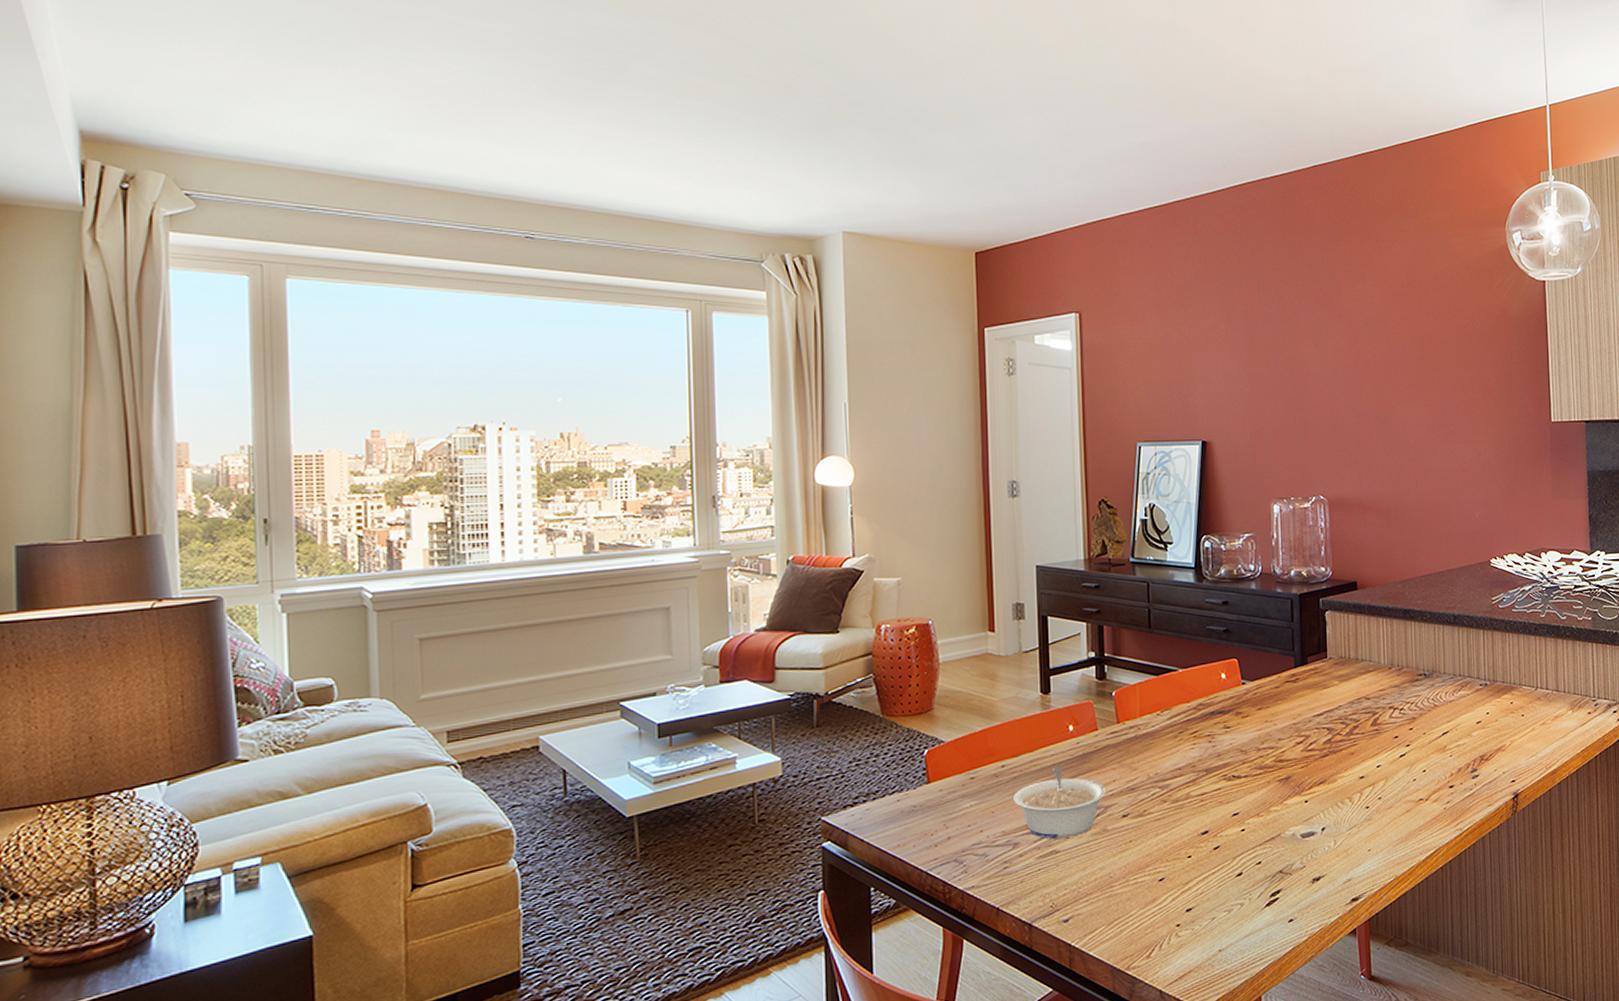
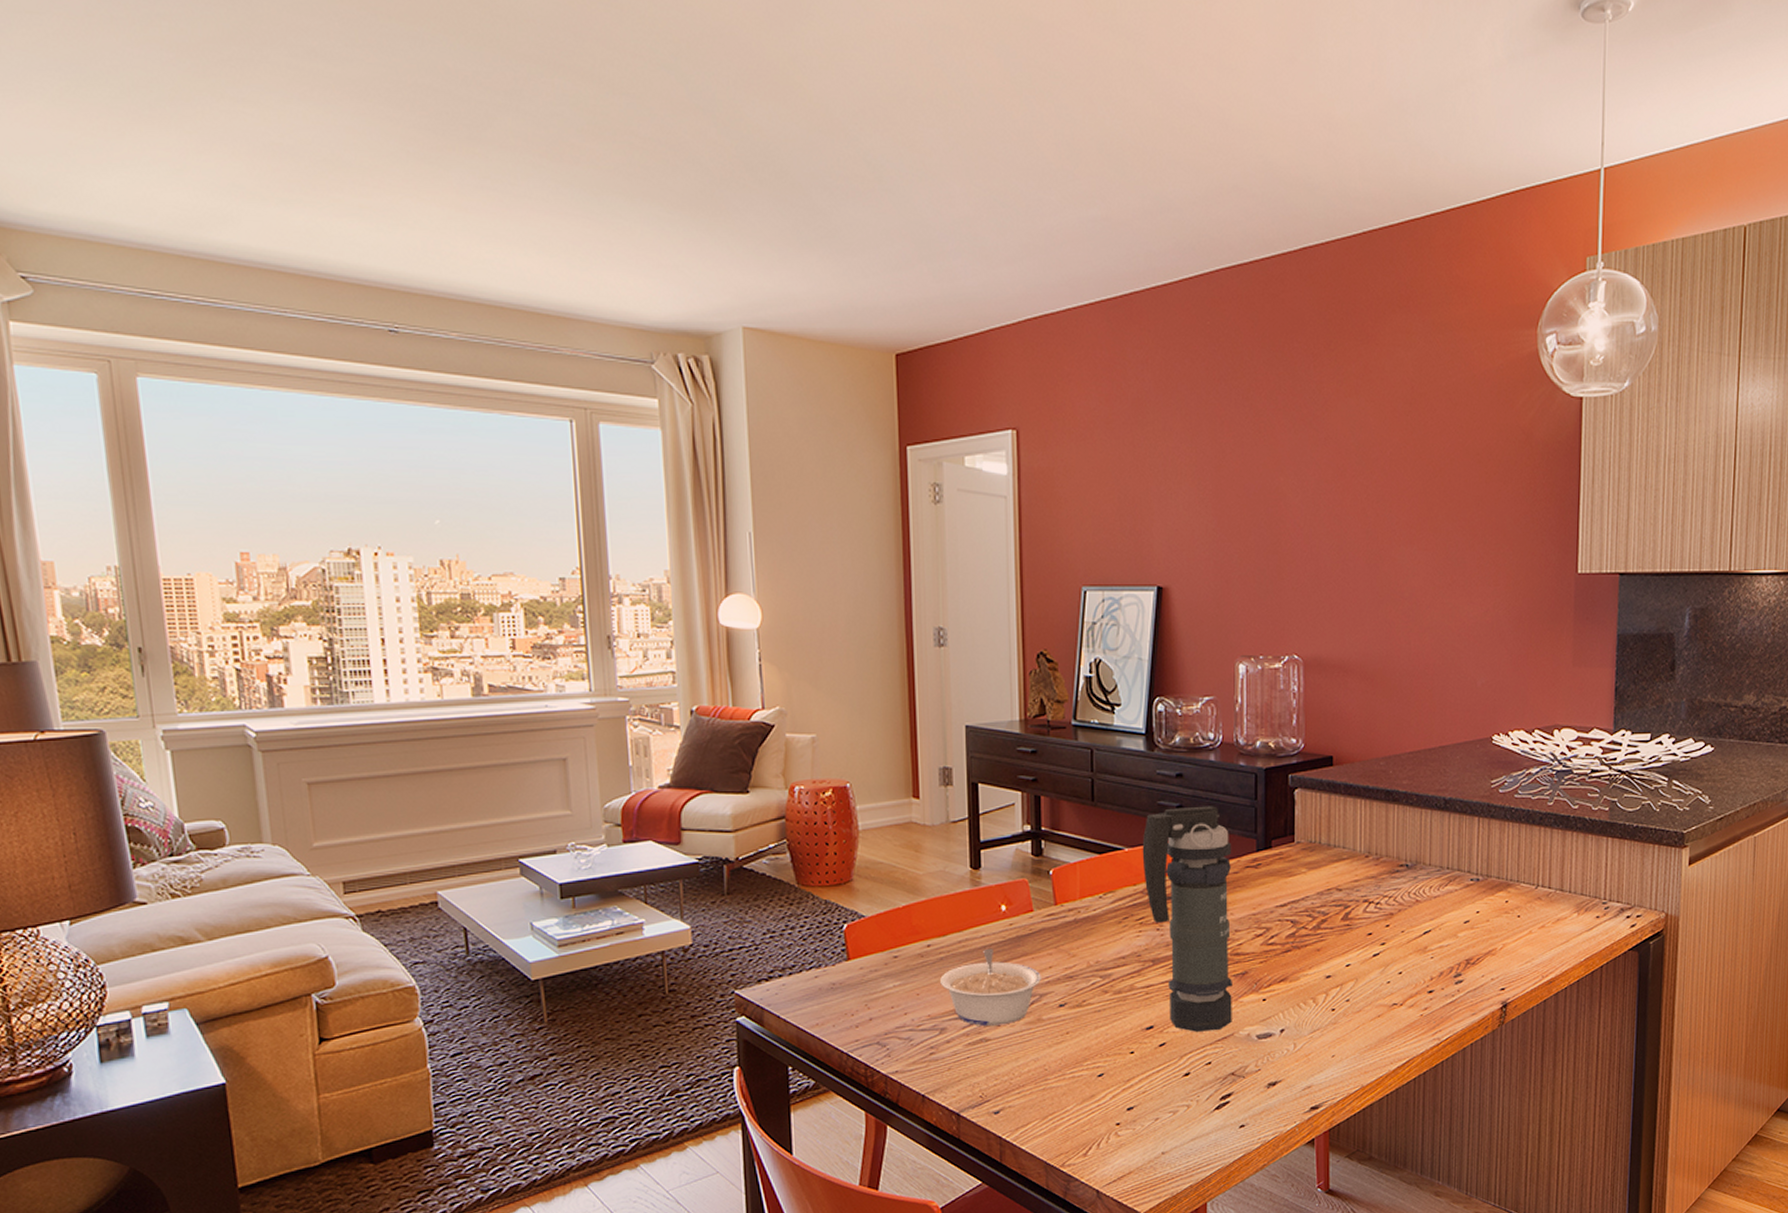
smoke grenade: none [1194,629,1279,835] -> present [1142,806,1232,1032]

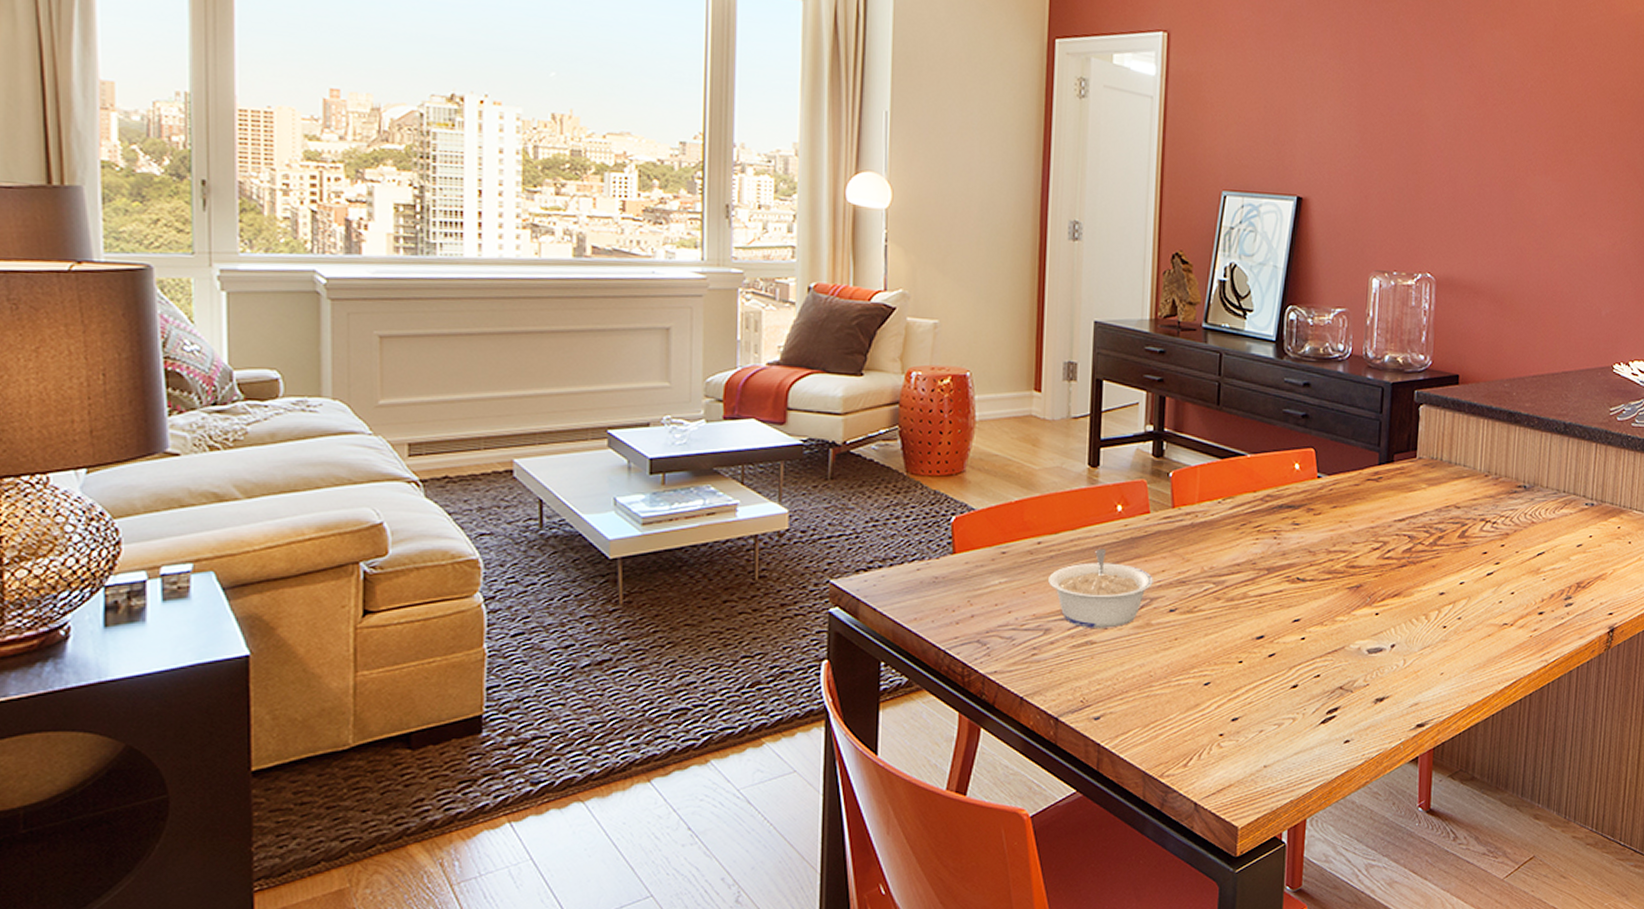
smoke grenade: present [1142,806,1232,1032] -> none [1264,416,1355,643]

